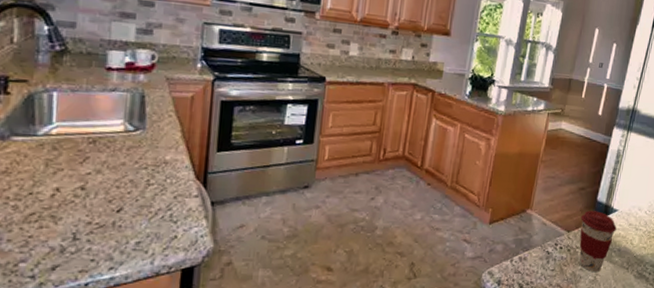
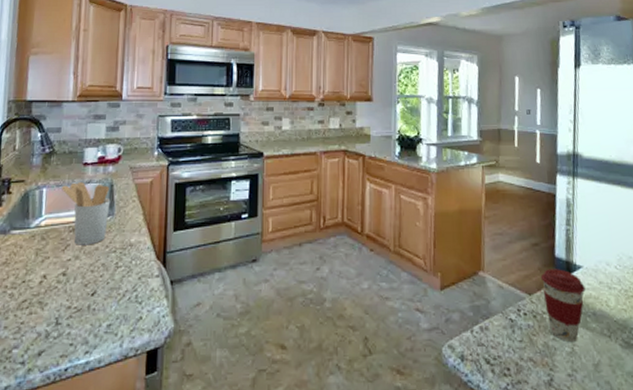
utensil holder: none [78,88,141,160] -> present [62,182,111,245]

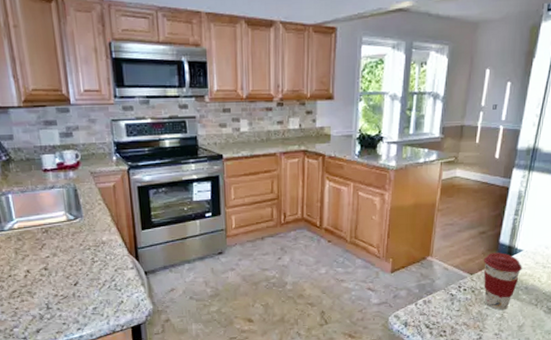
utensil holder: present [62,182,111,245] -> none [27,188,78,244]

